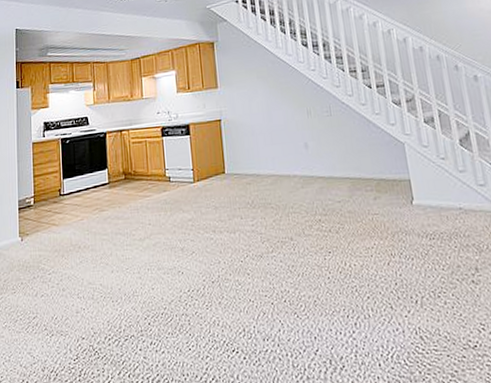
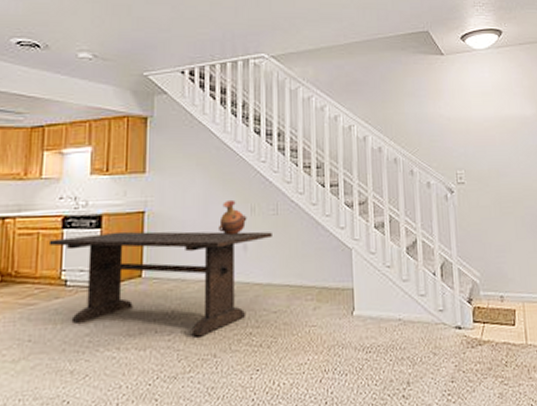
dining table: none [154,131,329,223] -> present [48,231,272,337]
vessel: none [281,105,305,136] -> present [217,199,247,236]

